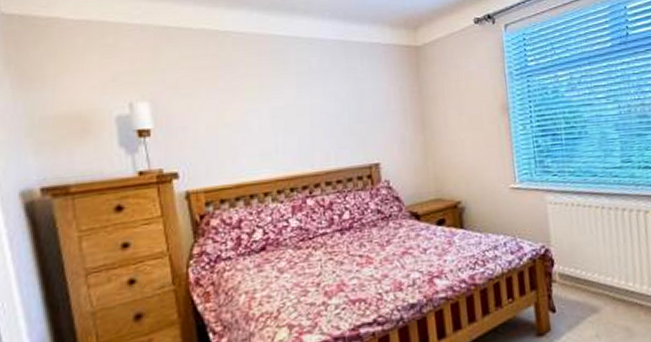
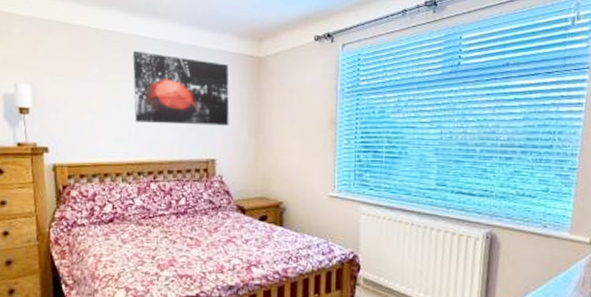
wall art: none [272,52,391,132] -> present [132,50,230,126]

